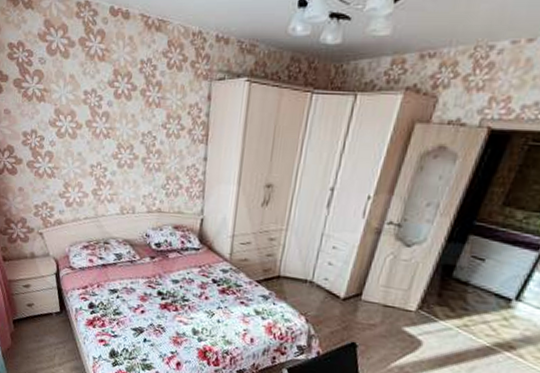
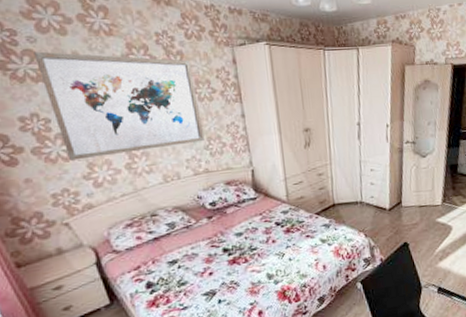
wall art: none [42,72,167,180] -> present [34,51,205,161]

